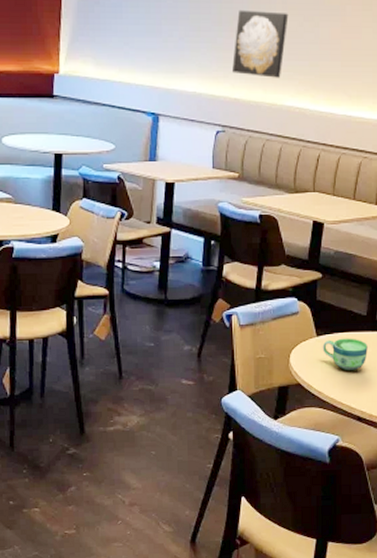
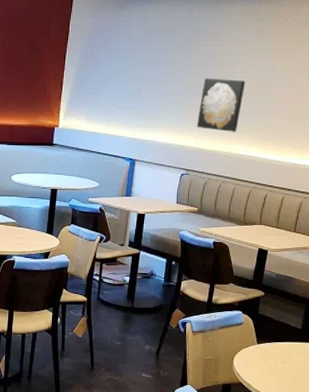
cup: present [322,338,368,370] -> none [261,347,301,374]

